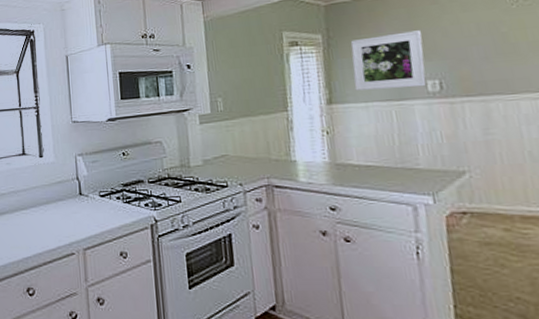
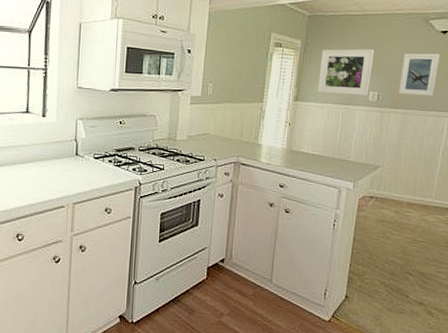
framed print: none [463,22,522,79] -> present [398,53,439,96]

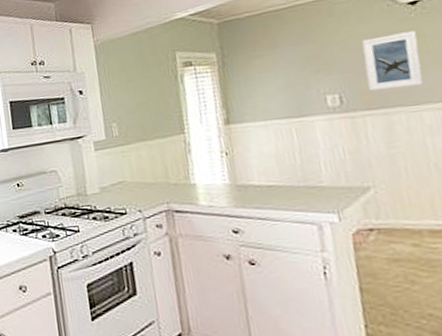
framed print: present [317,49,374,96] -> none [245,44,326,109]

